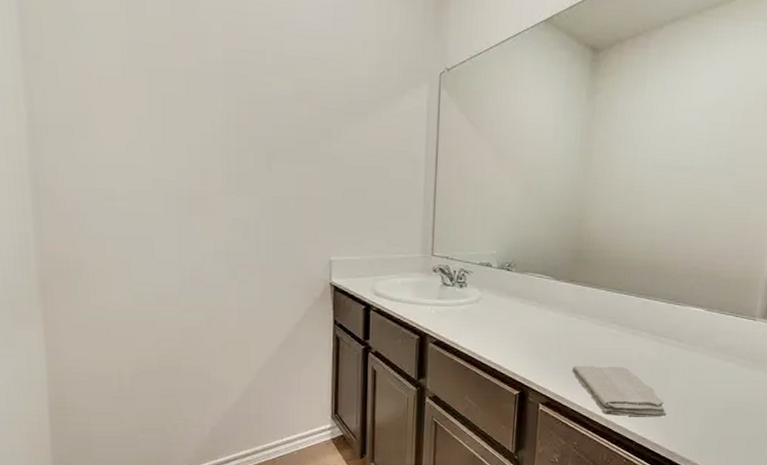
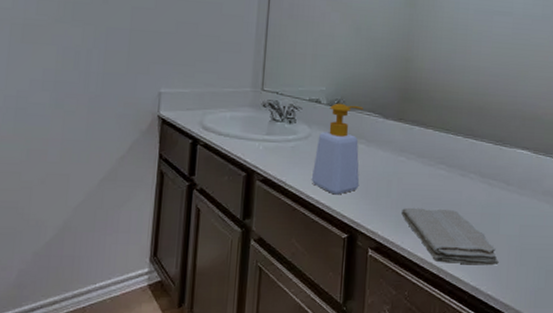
soap bottle: none [483,266,535,355] -> present [311,103,364,195]

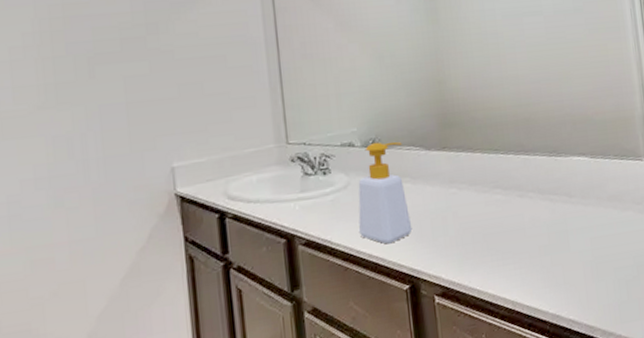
washcloth: present [402,207,499,266] -> none [463,235,576,296]

